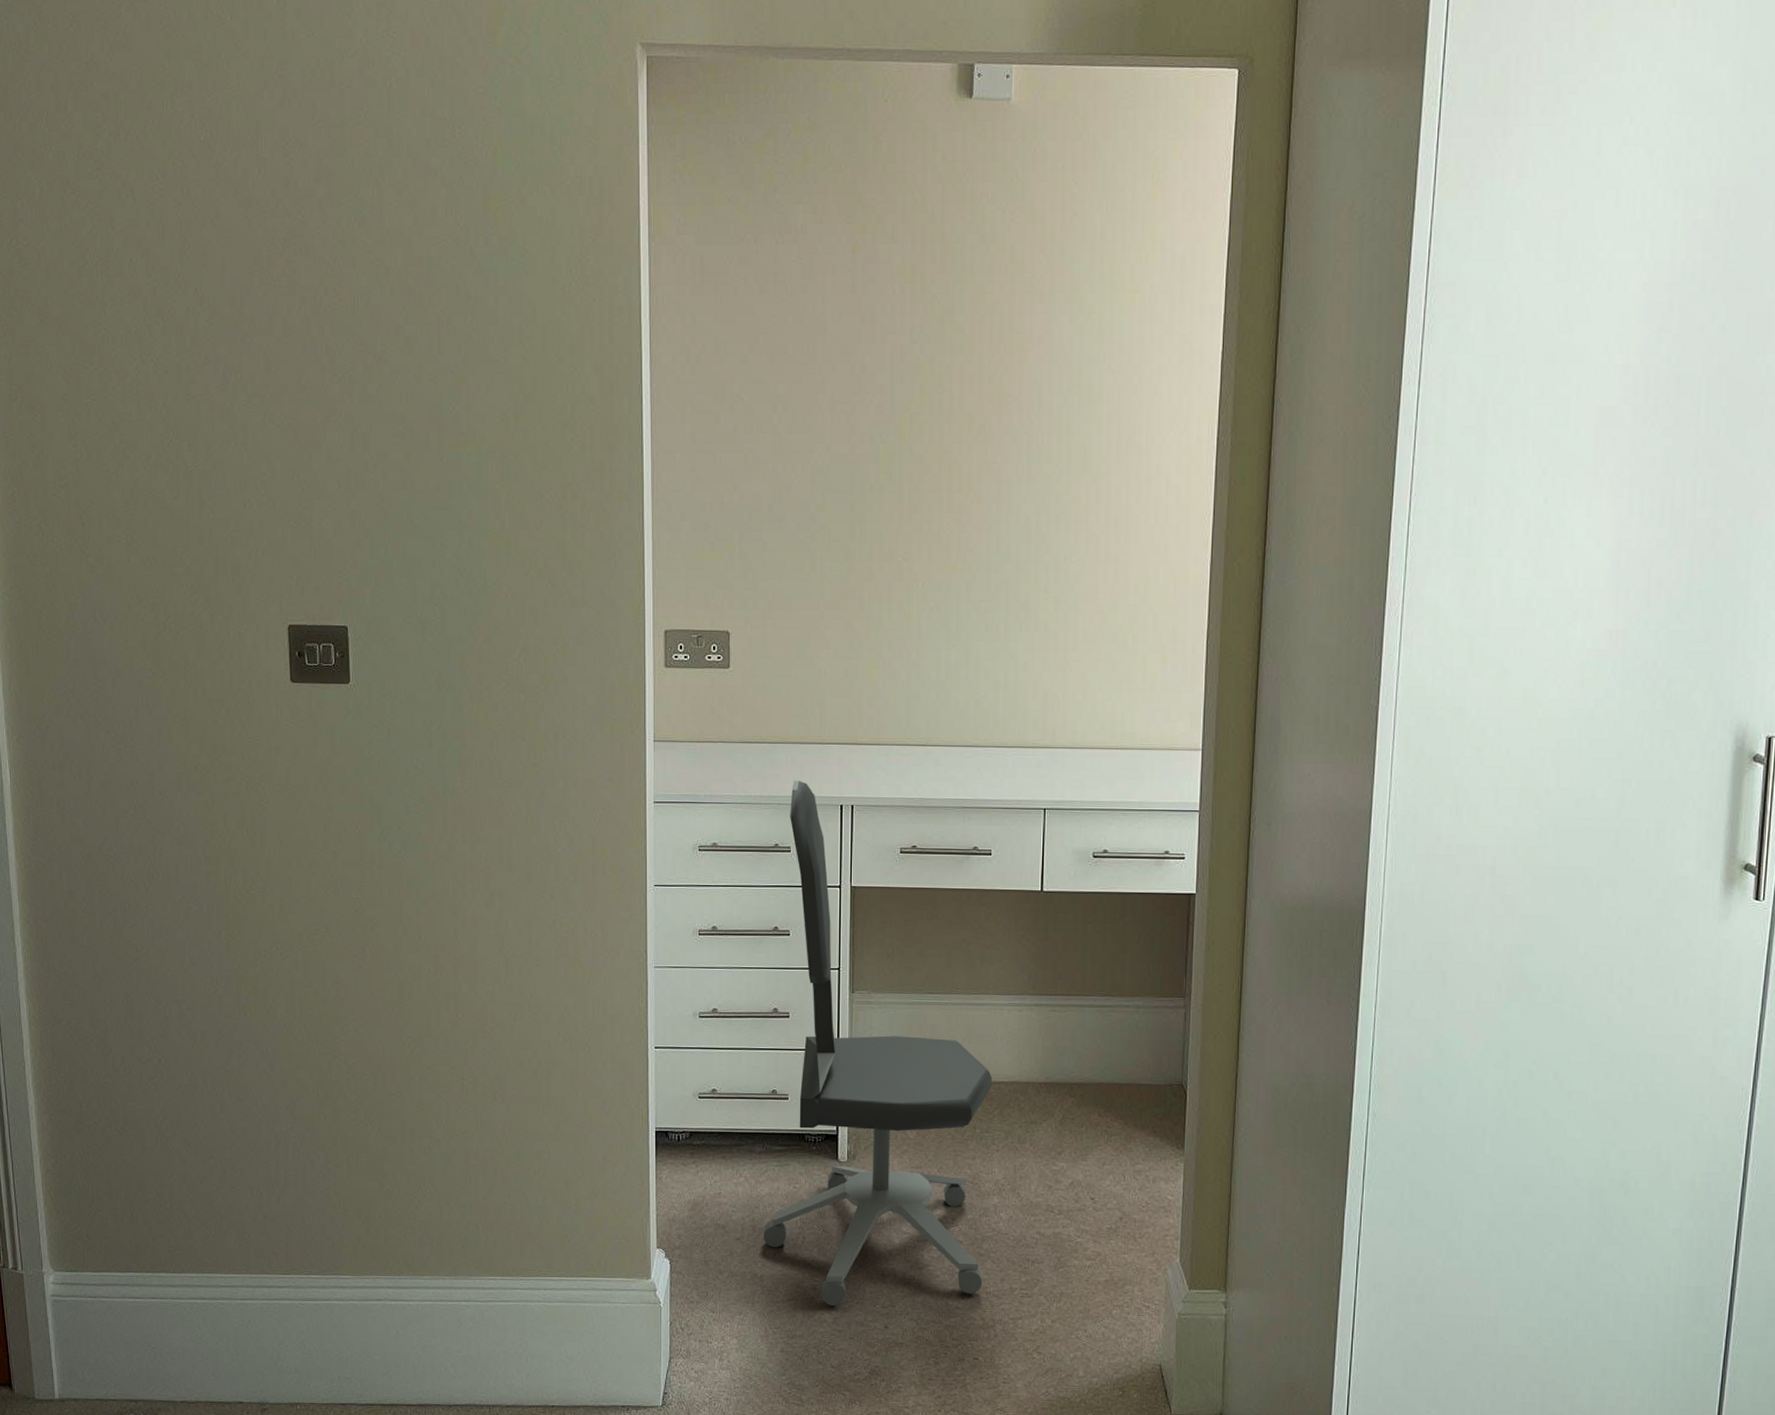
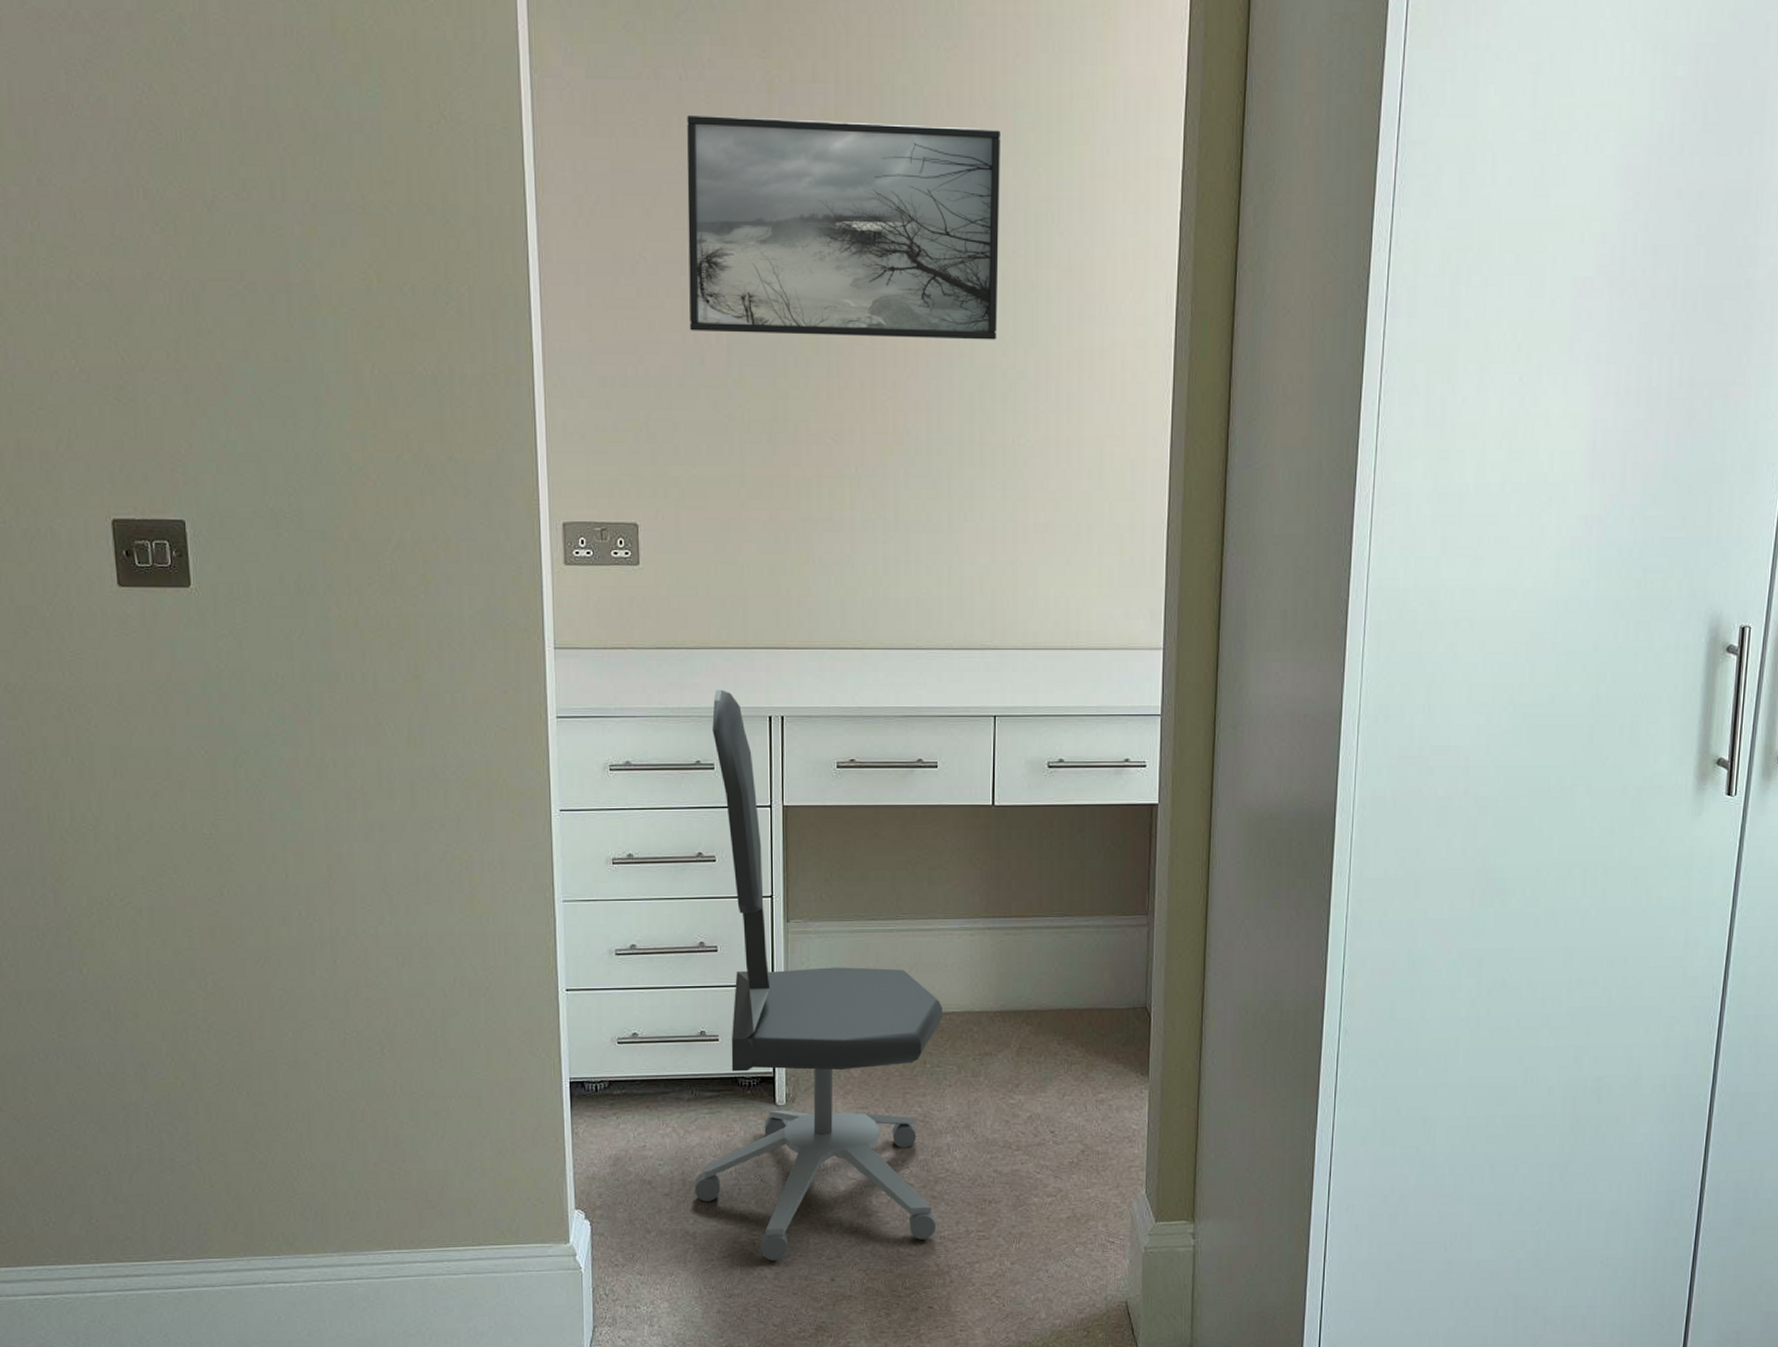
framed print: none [778,275,1058,468] -> present [687,116,1000,340]

